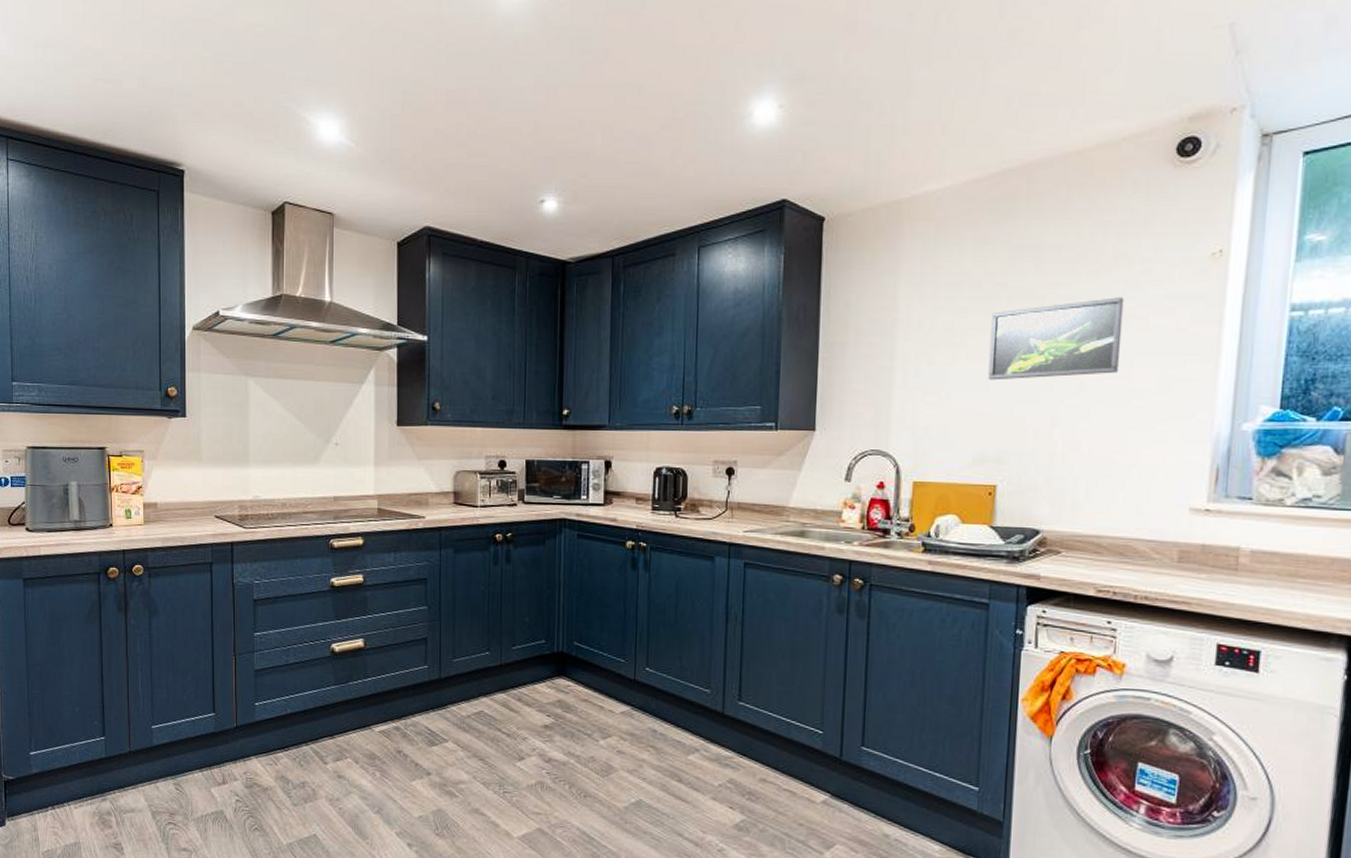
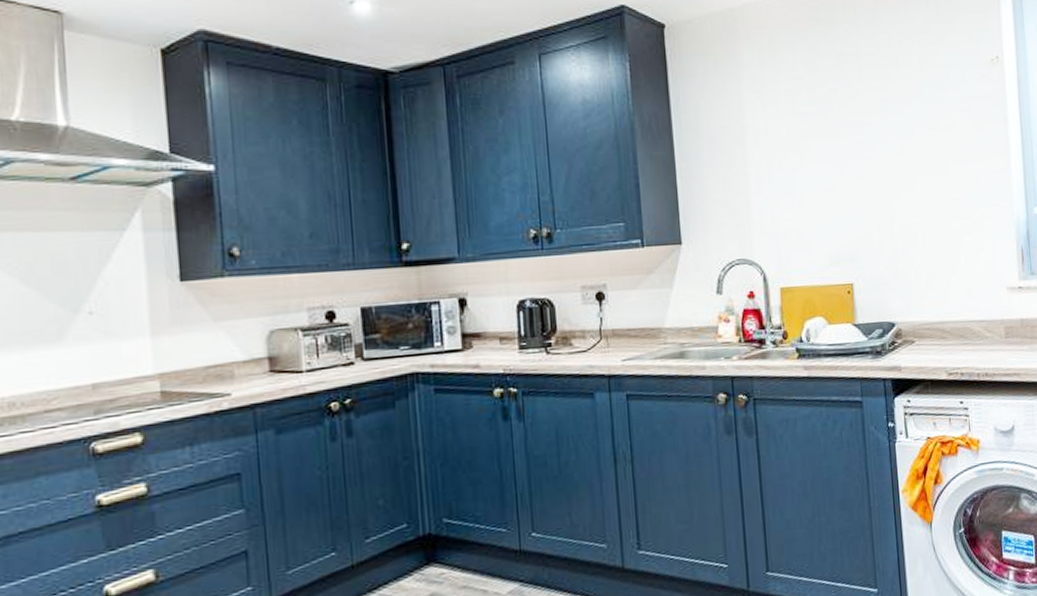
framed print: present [988,297,1124,381] -> none [828,99,937,182]

